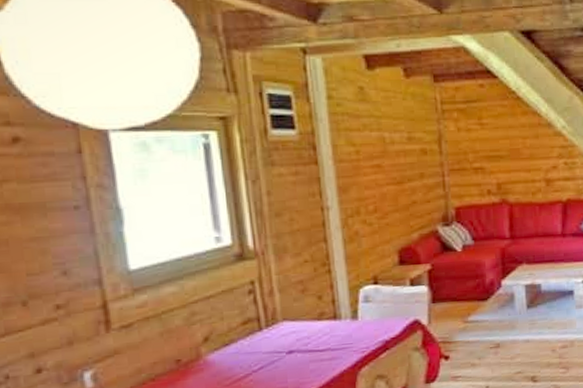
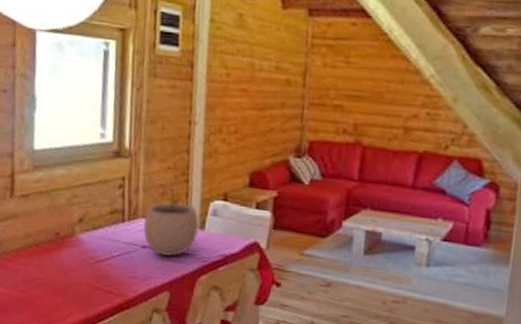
plant pot: none [285,283,352,357] -> present [143,188,199,257]

